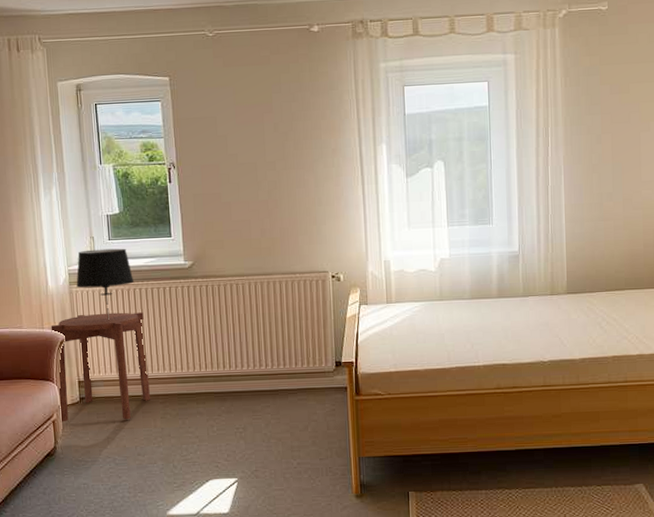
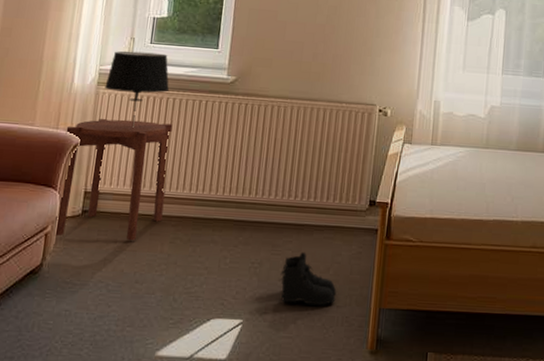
boots: none [264,414,318,461] -> present [279,252,337,306]

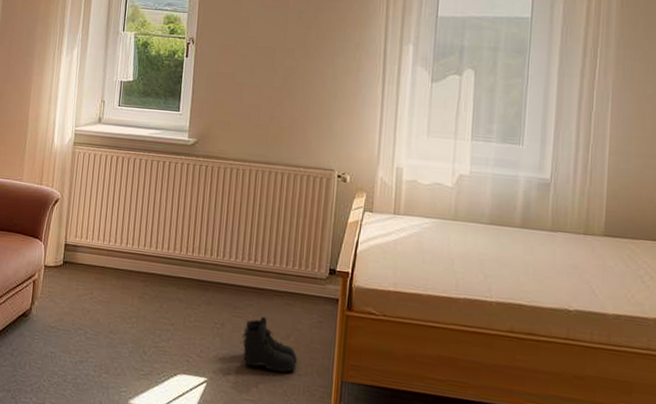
side table: present [53,118,173,241] -> none [40,176,140,293]
table lamp: present [104,51,170,128] -> none [80,113,136,186]

